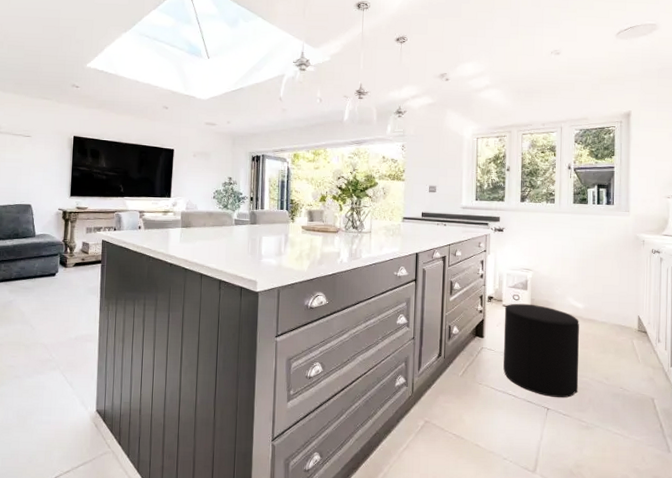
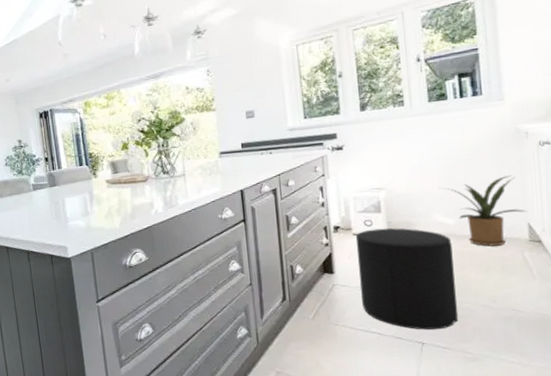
house plant: none [573,274,638,332] -> present [438,175,527,247]

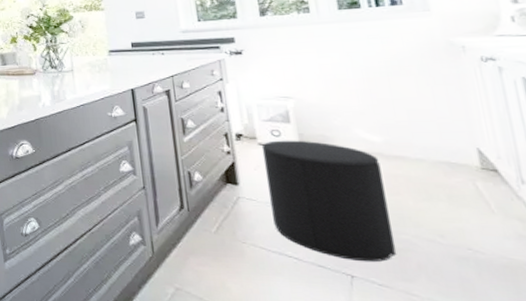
house plant: present [438,175,527,247] -> none [357,92,474,171]

